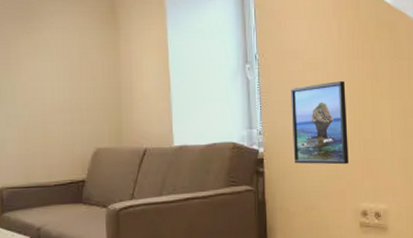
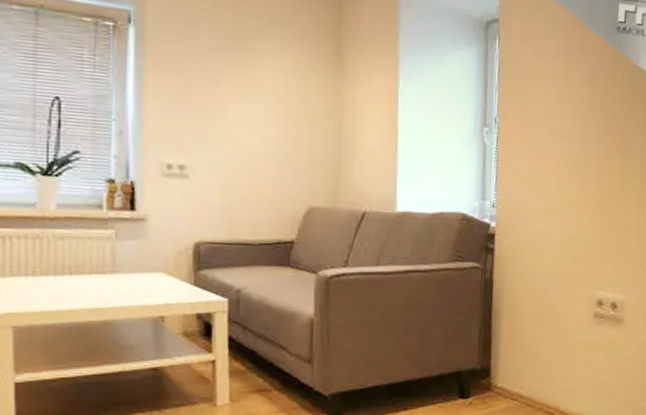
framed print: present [291,81,349,165] -> none [528,155,593,248]

